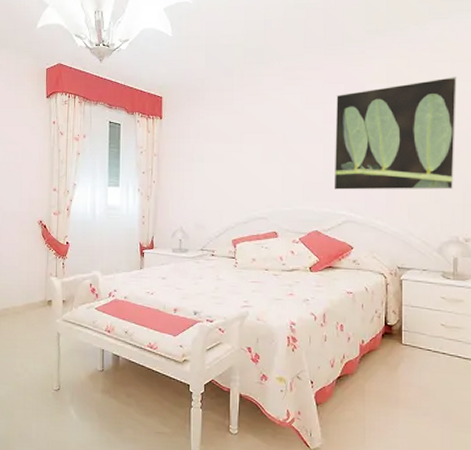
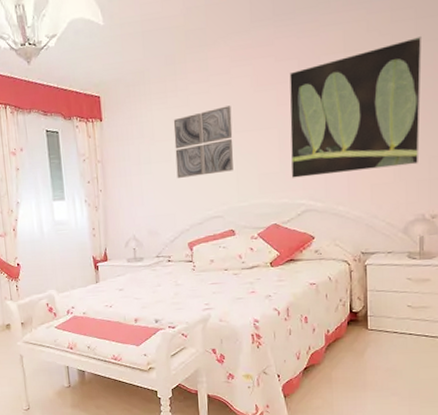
wall art: none [227,118,282,178] -> present [173,105,233,178]

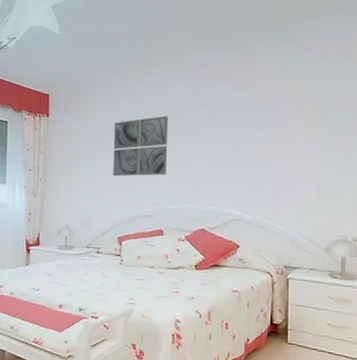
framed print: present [289,37,422,178] -> none [220,75,347,189]

